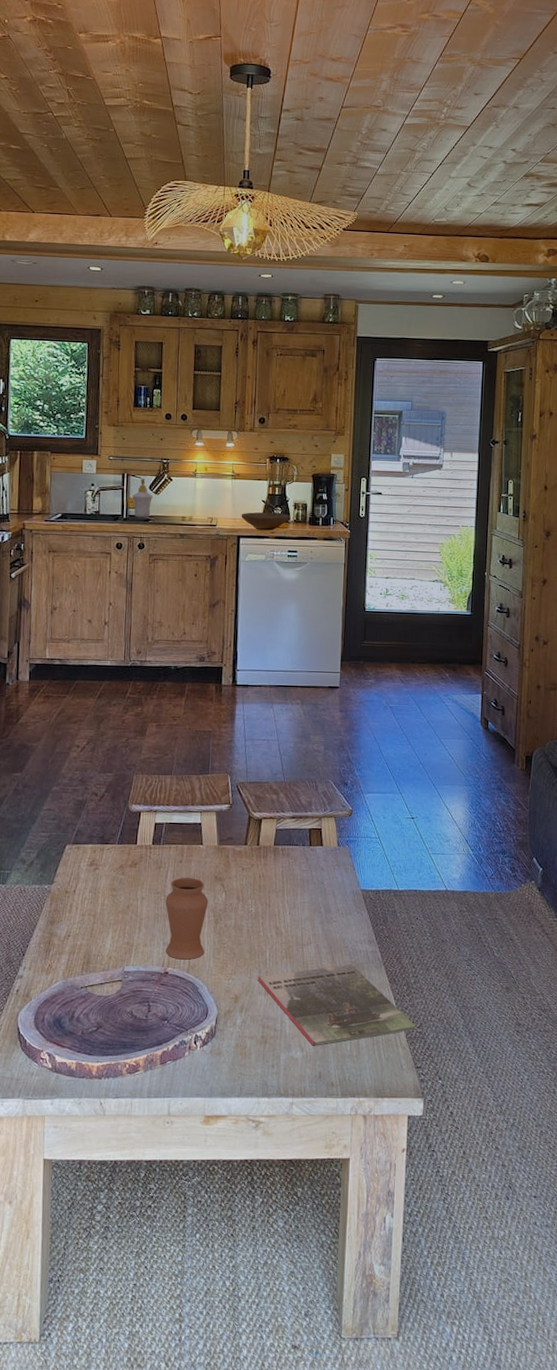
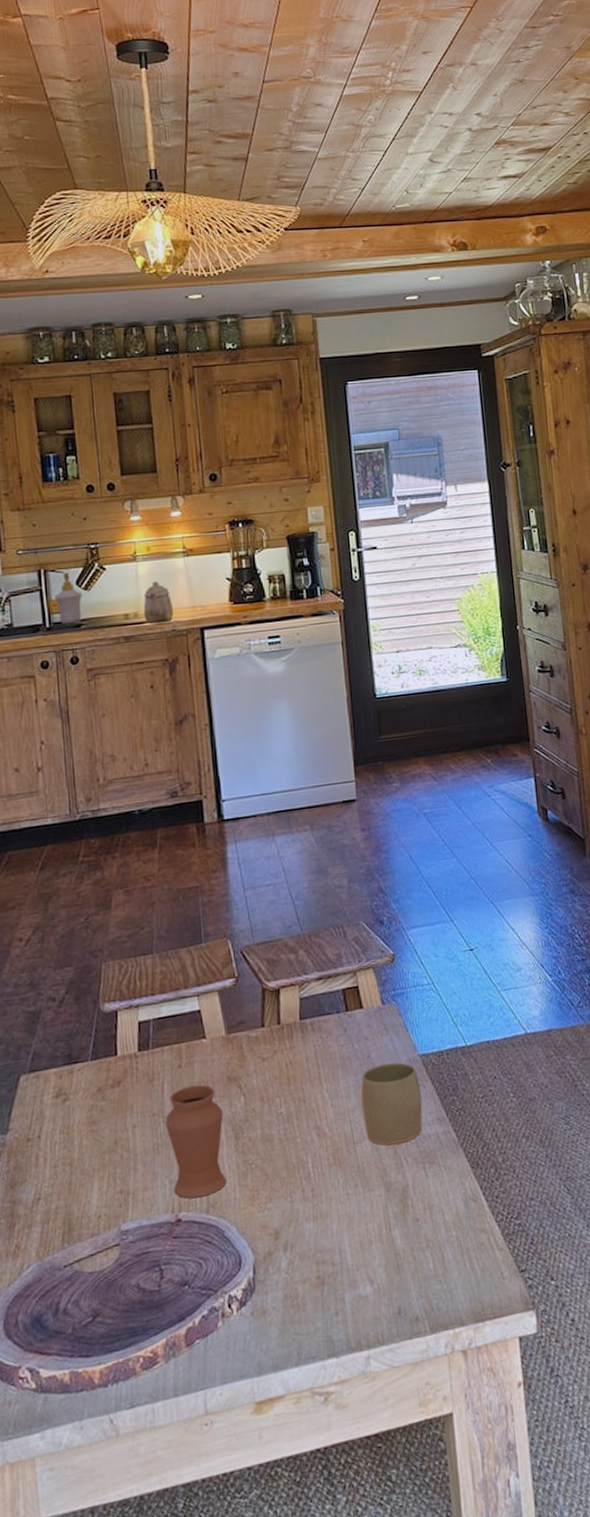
teapot: none [196,494,219,528] -> present [143,581,173,625]
wooden bowl: present [241,512,290,531] -> none [201,590,265,617]
magazine: present [257,964,417,1046] -> none [301,1155,514,1275]
mug: none [312,891,359,953] -> present [360,1062,423,1146]

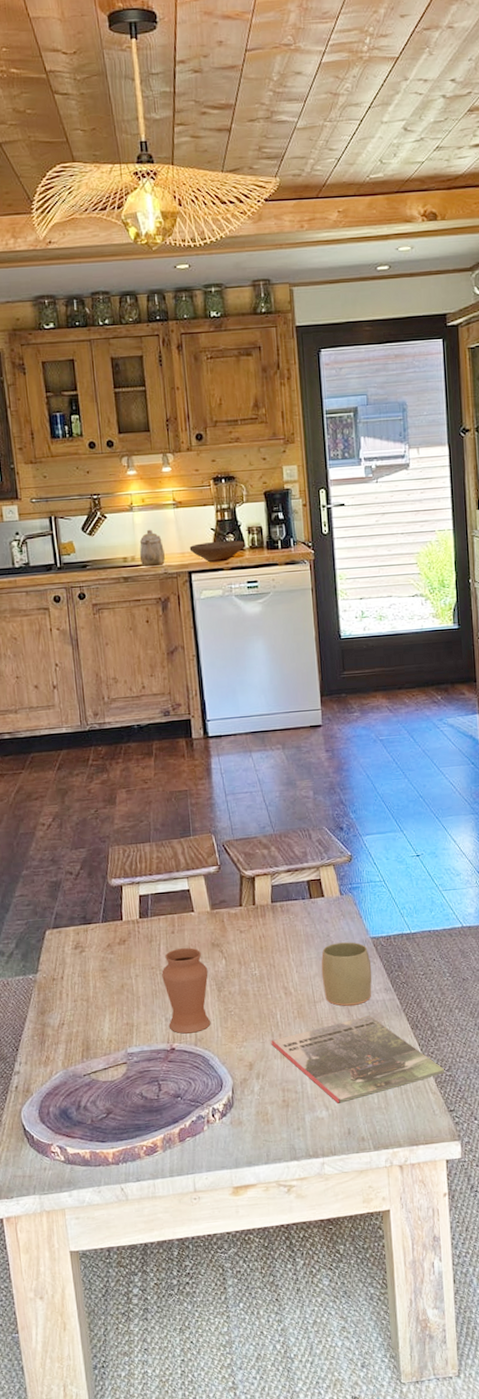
soap bottle: present [55,572,82,625] -> none [64,519,87,565]
wooden bowl: none [201,590,265,617] -> present [189,540,245,563]
magazine: none [301,1155,514,1275] -> present [271,1015,446,1104]

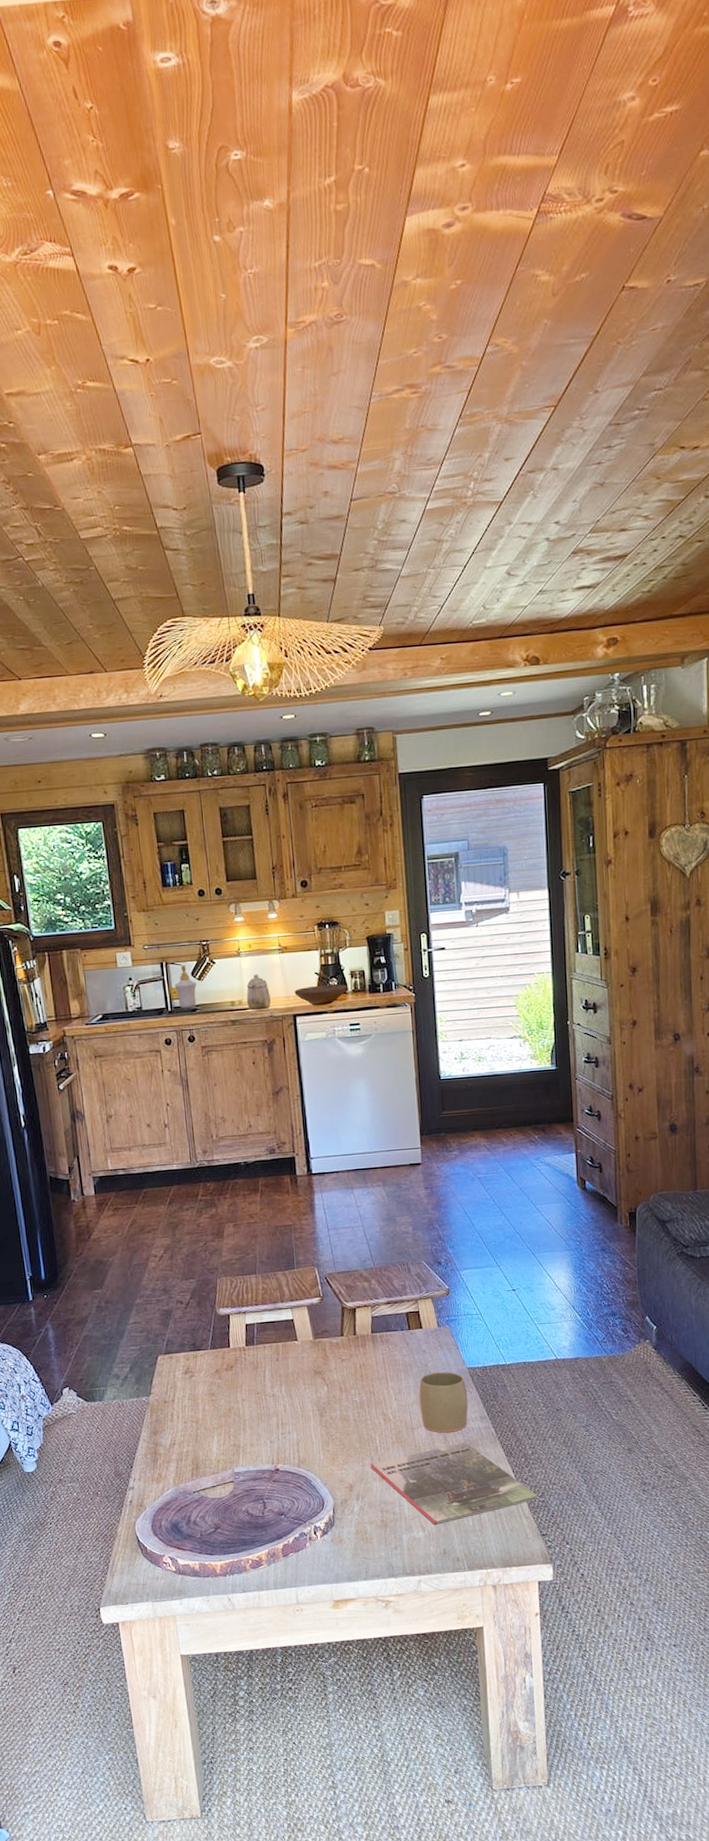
soap bottle: none [64,519,87,565] -> present [174,964,197,1009]
decorative vase: present [161,948,211,1034] -> none [267,1374,313,1456]

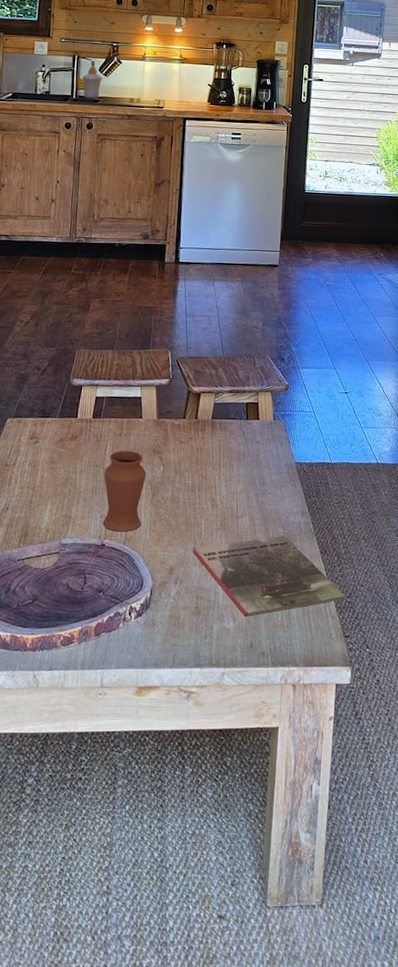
teapot: present [246,974,271,1011] -> none [144,77,166,110]
decorative vase: none [267,1374,313,1456] -> present [102,451,146,532]
wooden bowl: present [294,984,347,1006] -> none [187,95,235,114]
mug: present [419,1372,468,1433] -> none [246,464,293,524]

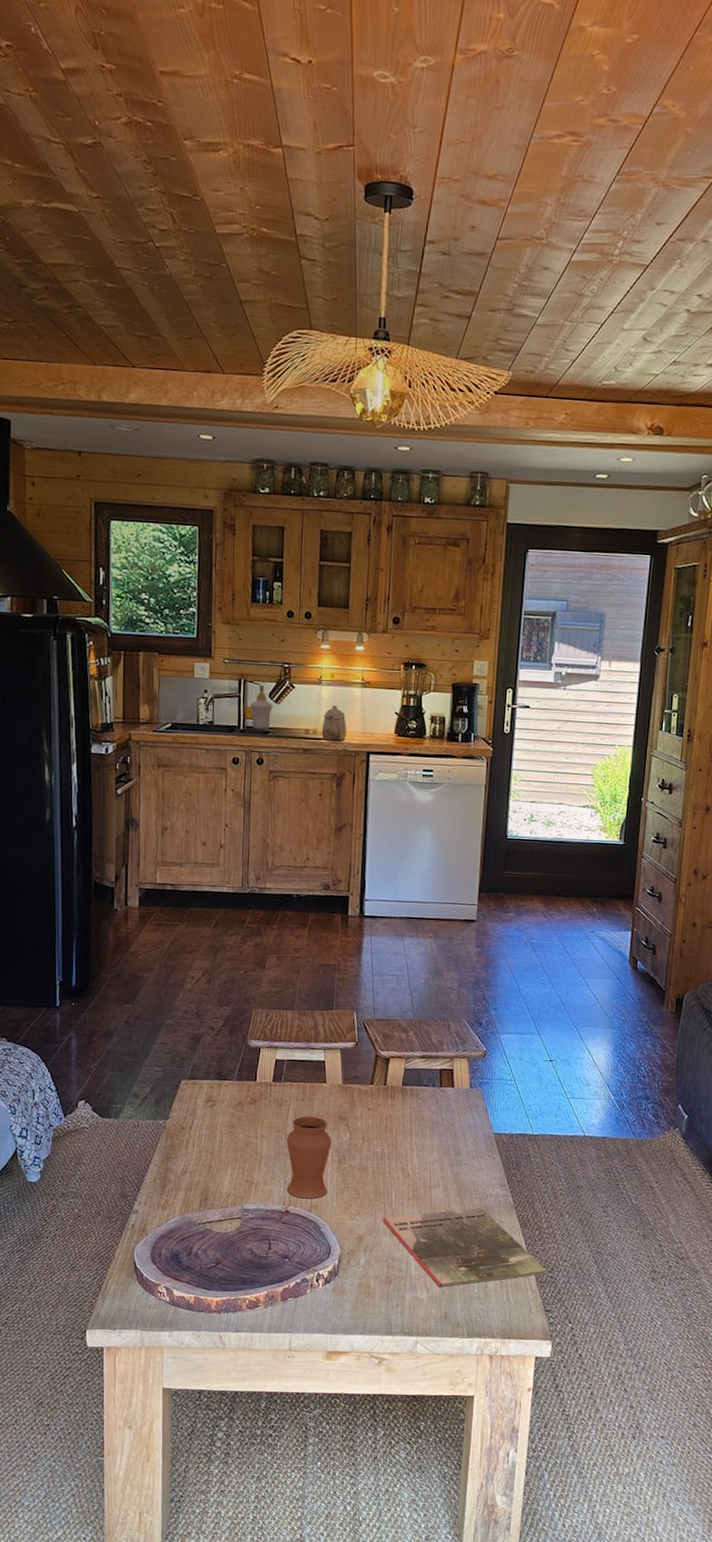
teapot: none [144,77,166,110] -> present [321,704,347,743]

